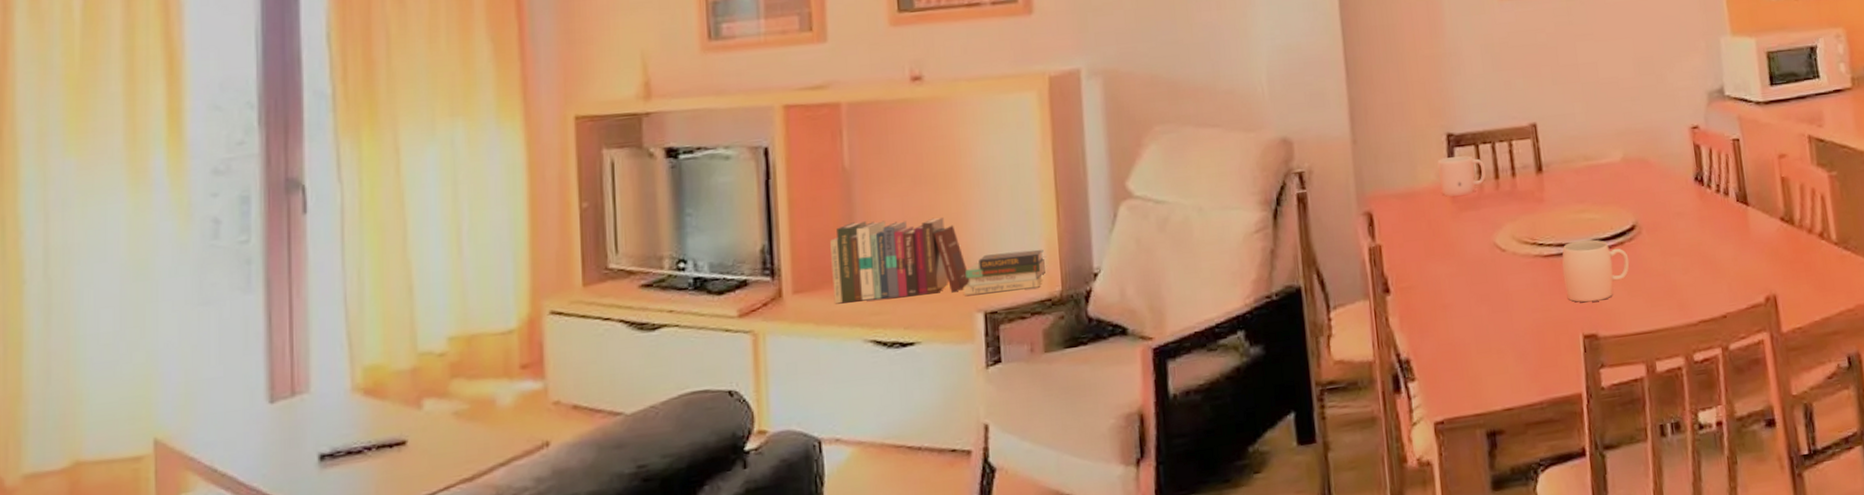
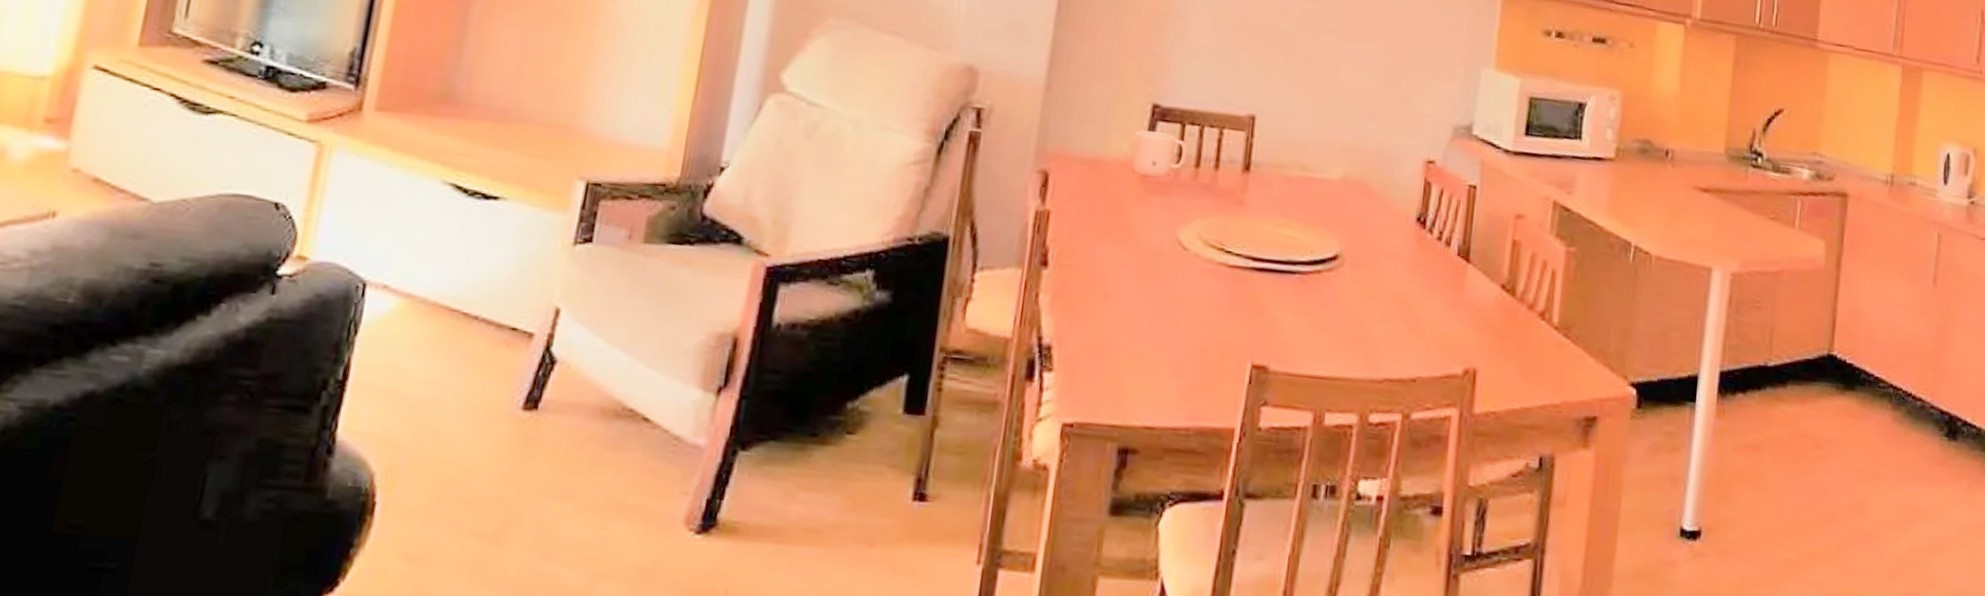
books: present [830,217,970,304] -> none [419,46,580,151]
books: present [964,249,1048,295] -> none [569,118,672,168]
mug: present [1561,239,1630,303] -> none [1244,257,1323,331]

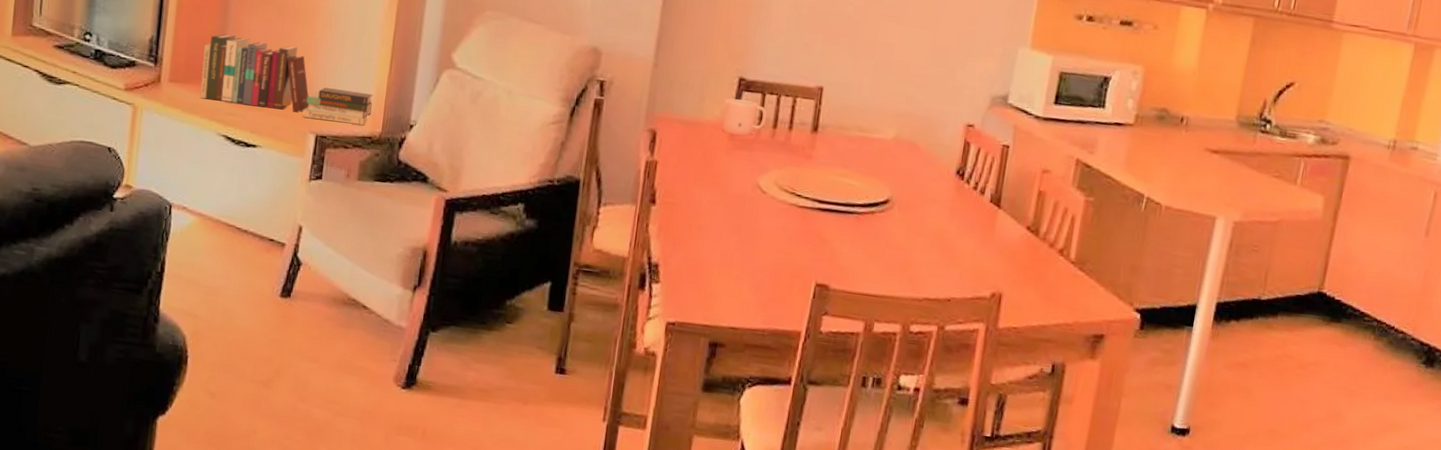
books: none [419,46,580,151] -> present [199,34,310,112]
books: none [569,118,672,168] -> present [303,88,375,125]

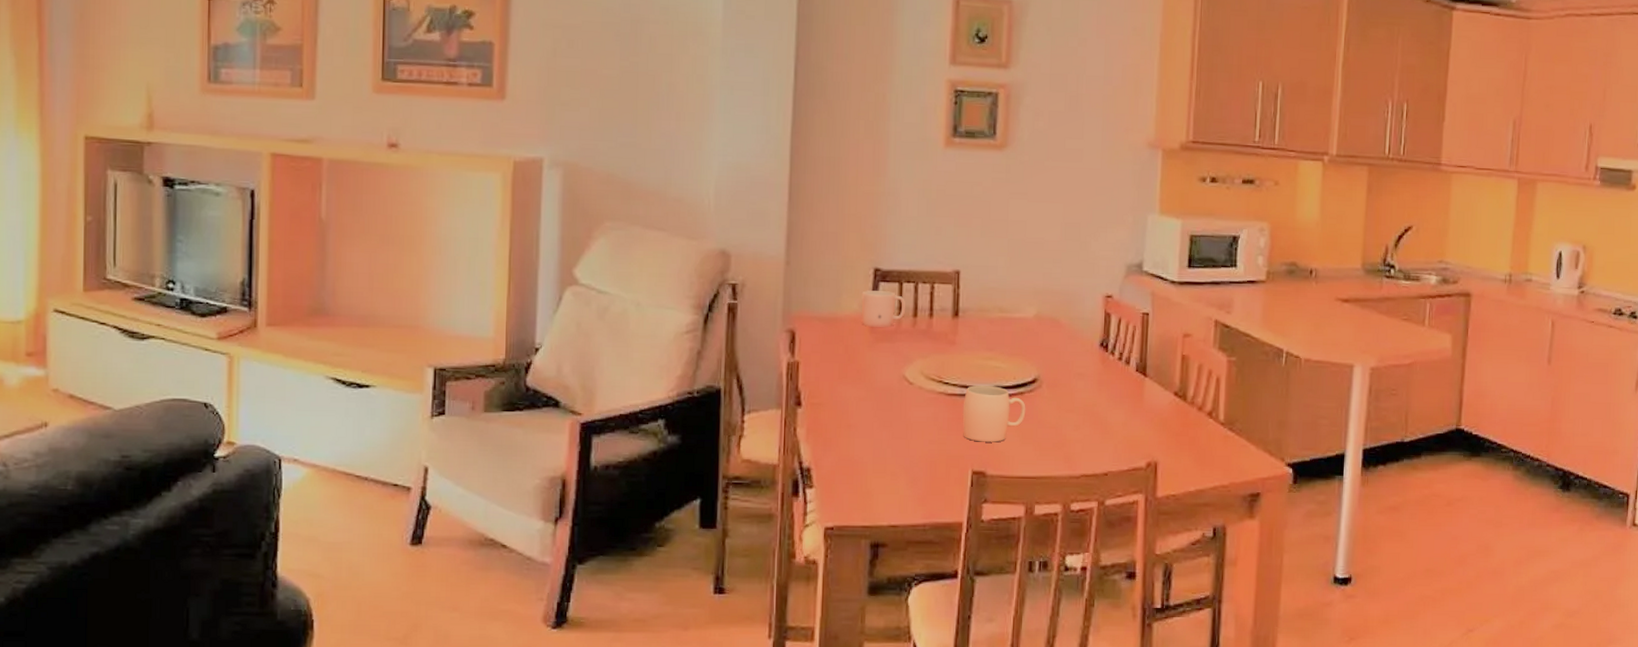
books: present [199,34,310,112] -> none [302,270,424,345]
books: present [303,88,375,125] -> none [418,317,495,353]
mug: none [810,200,876,258] -> present [962,384,1026,442]

